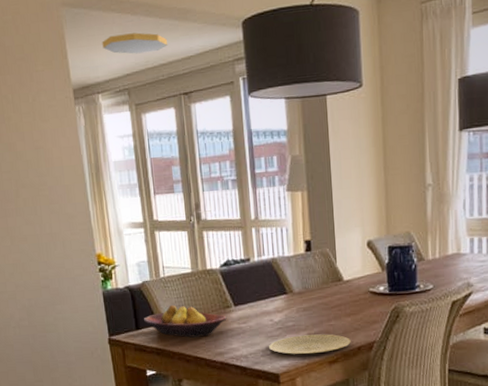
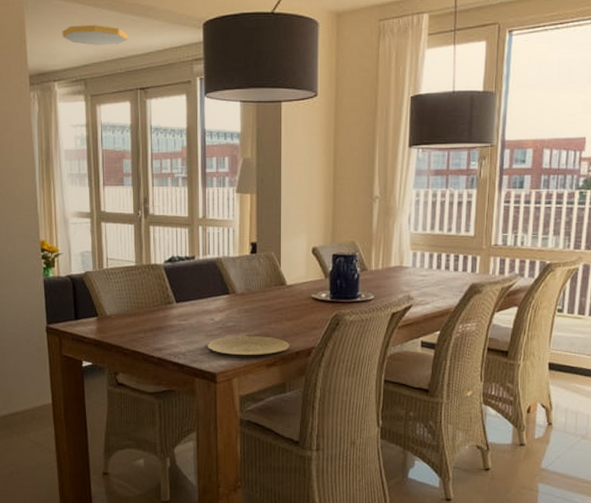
fruit bowl: present [143,304,227,338] -> none [83,297,168,331]

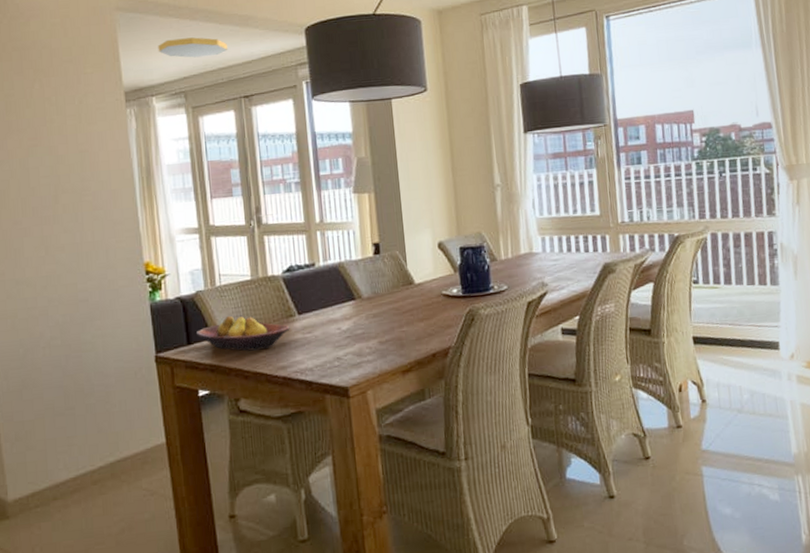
fruit bowl: none [83,297,168,331] -> present [196,315,290,351]
plate: present [208,336,290,356] -> none [337,341,425,365]

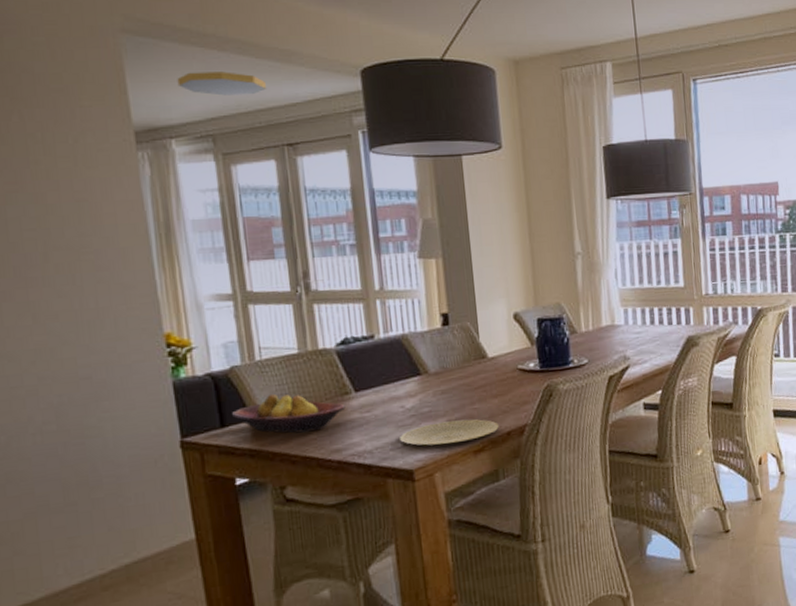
plate: none [337,341,425,365] -> present [400,419,499,446]

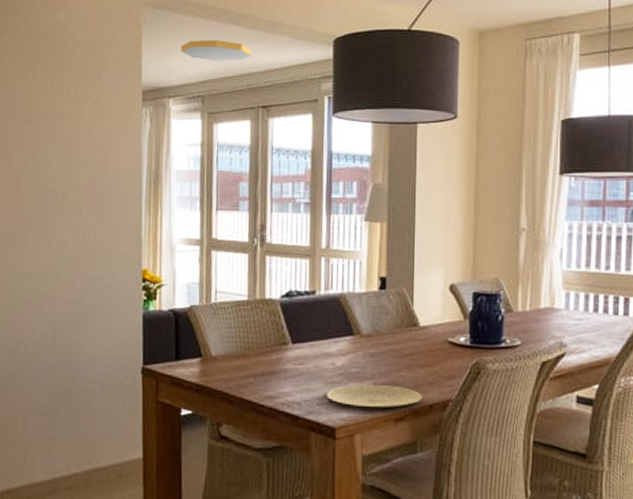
fruit bowl: present [231,393,346,434] -> none [185,335,282,376]

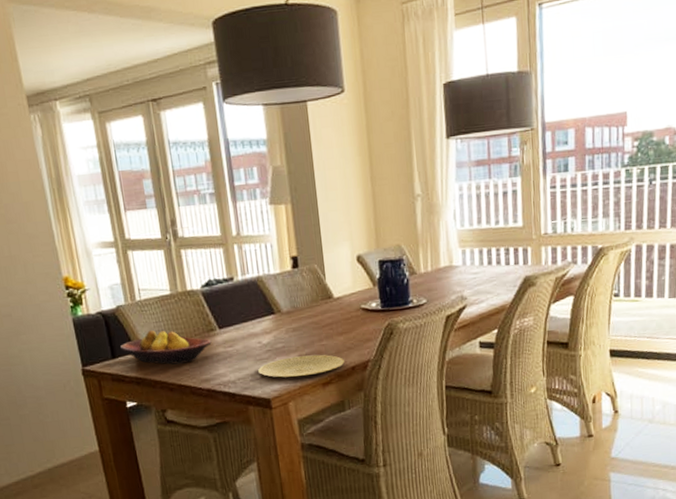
ceiling light: present [180,40,252,61] -> none [56,32,132,57]
fruit bowl: none [185,335,282,376] -> present [119,330,212,365]

